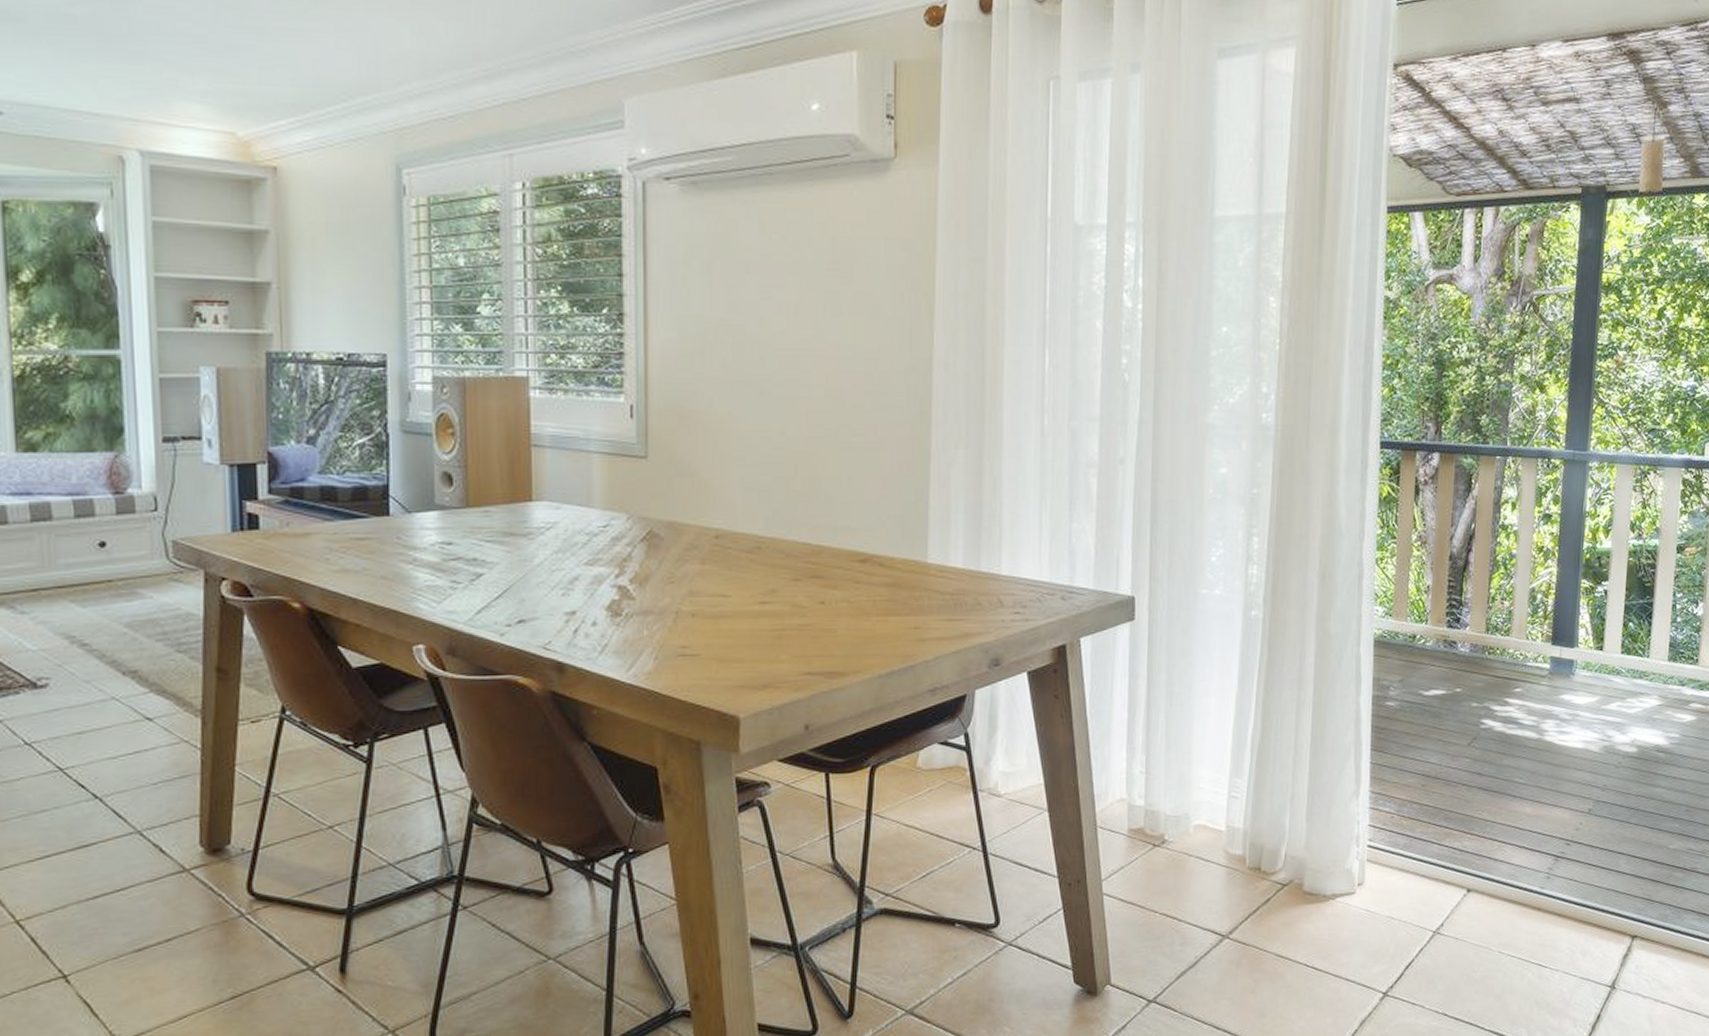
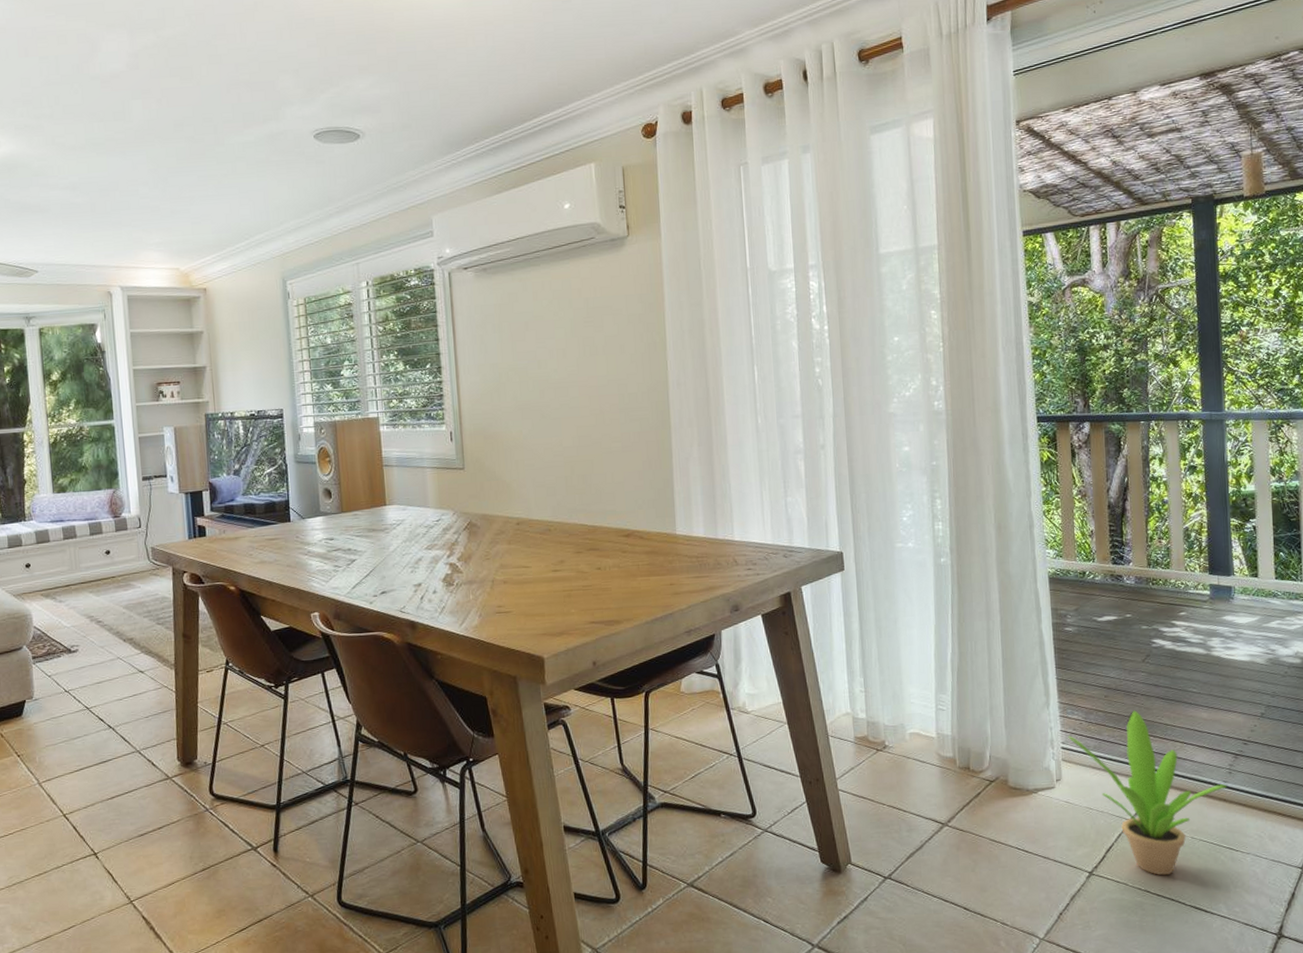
potted plant: none [1376,803,1544,997] -> present [1068,710,1227,876]

